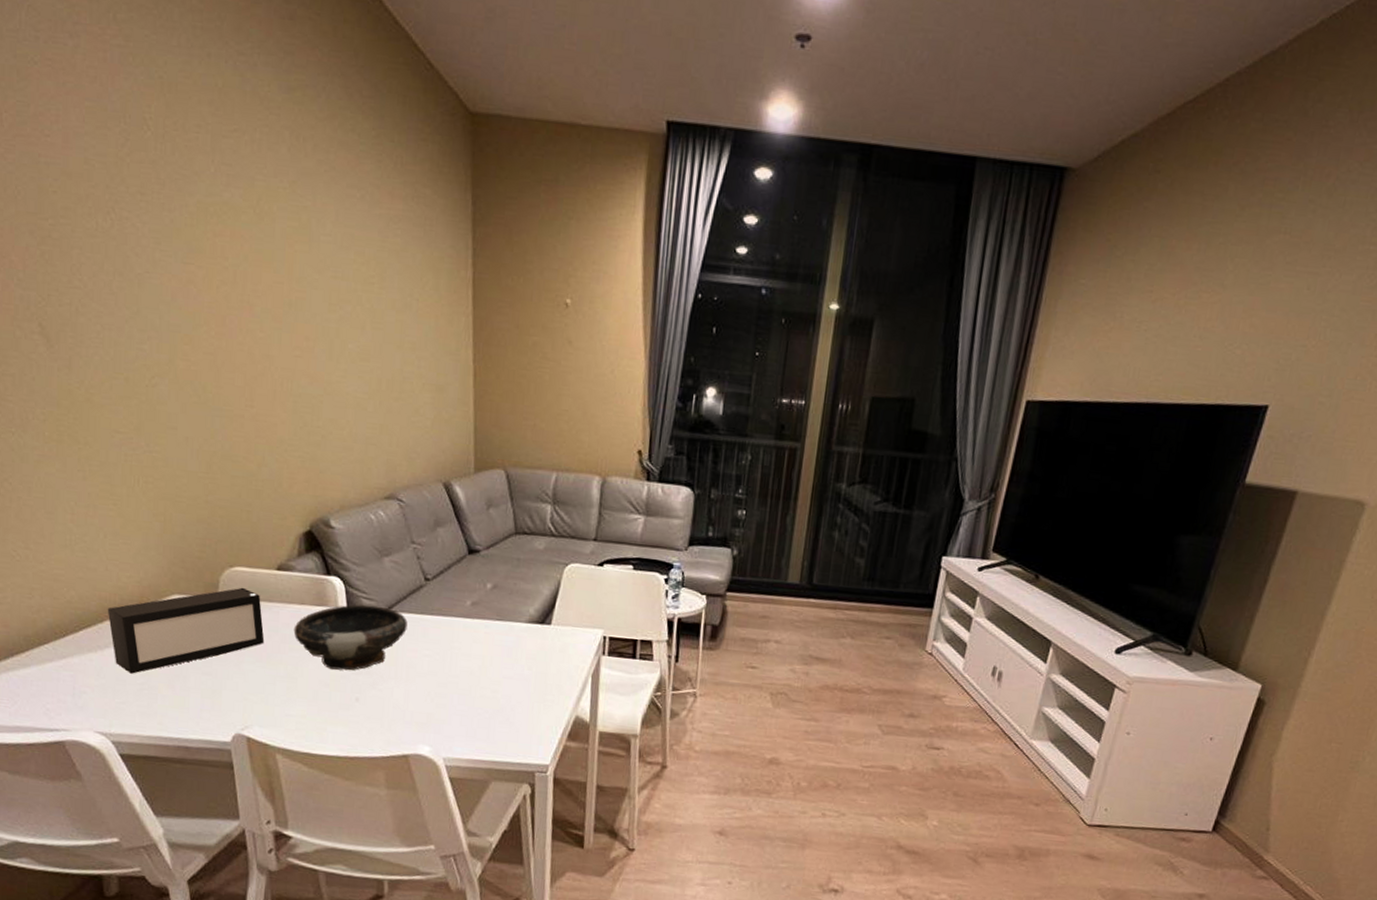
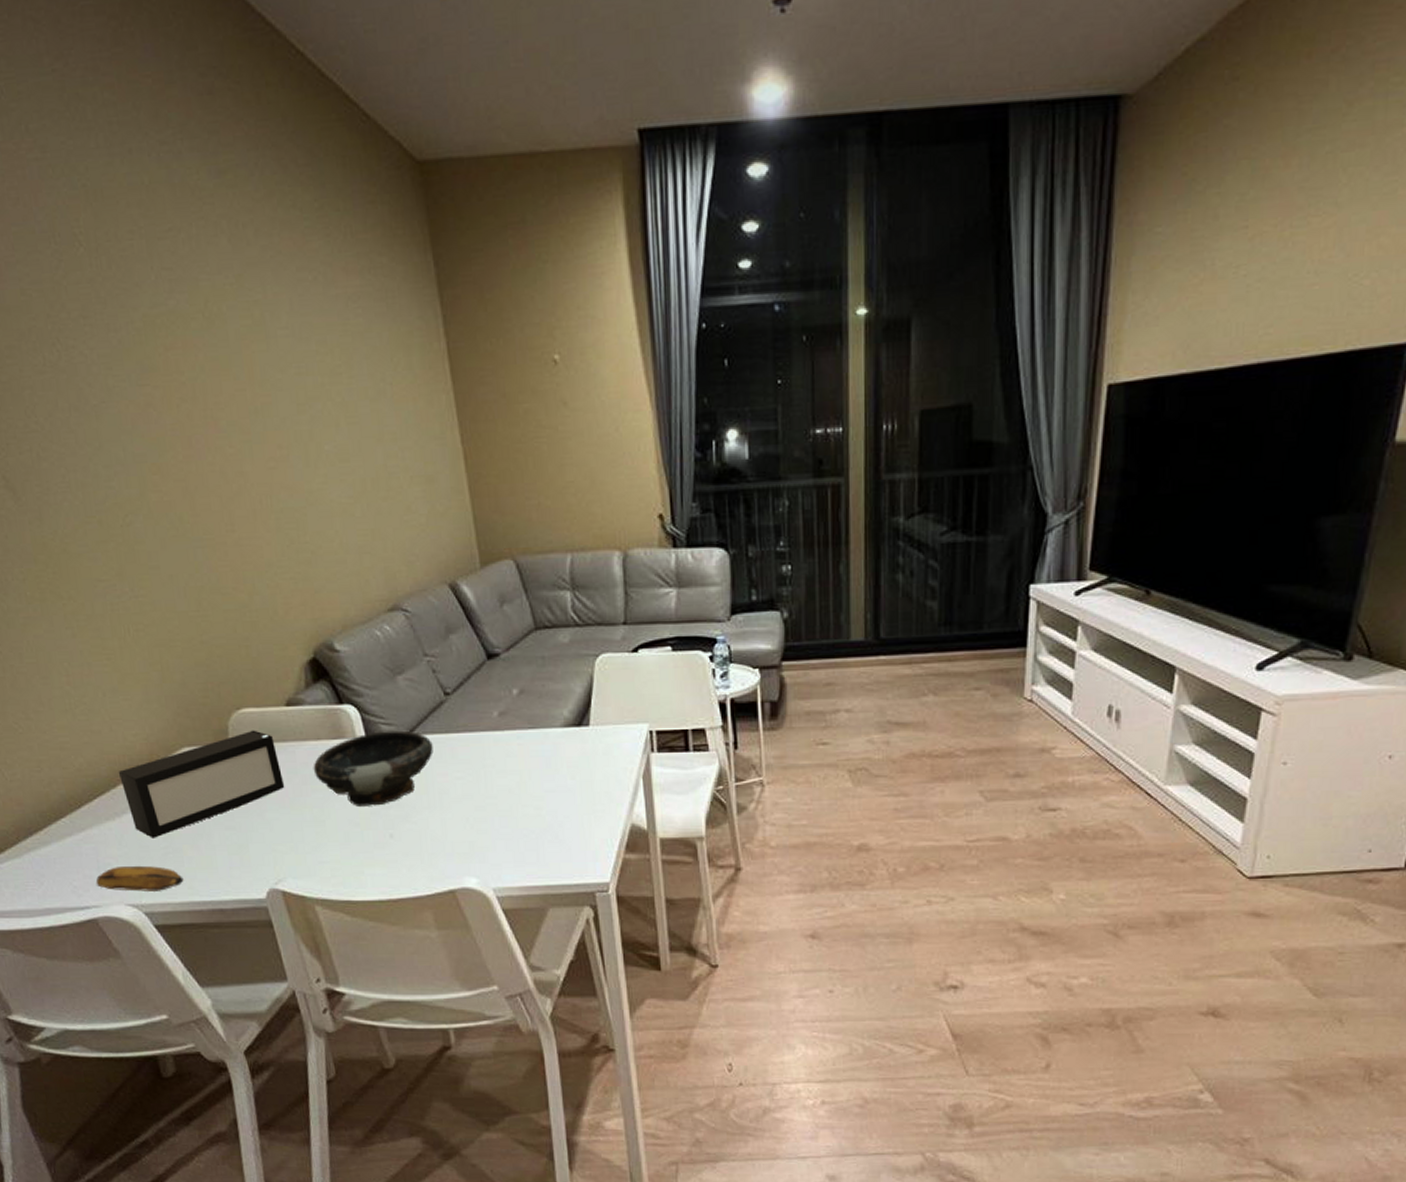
banana: none [69,695,155,724] -> present [95,865,184,891]

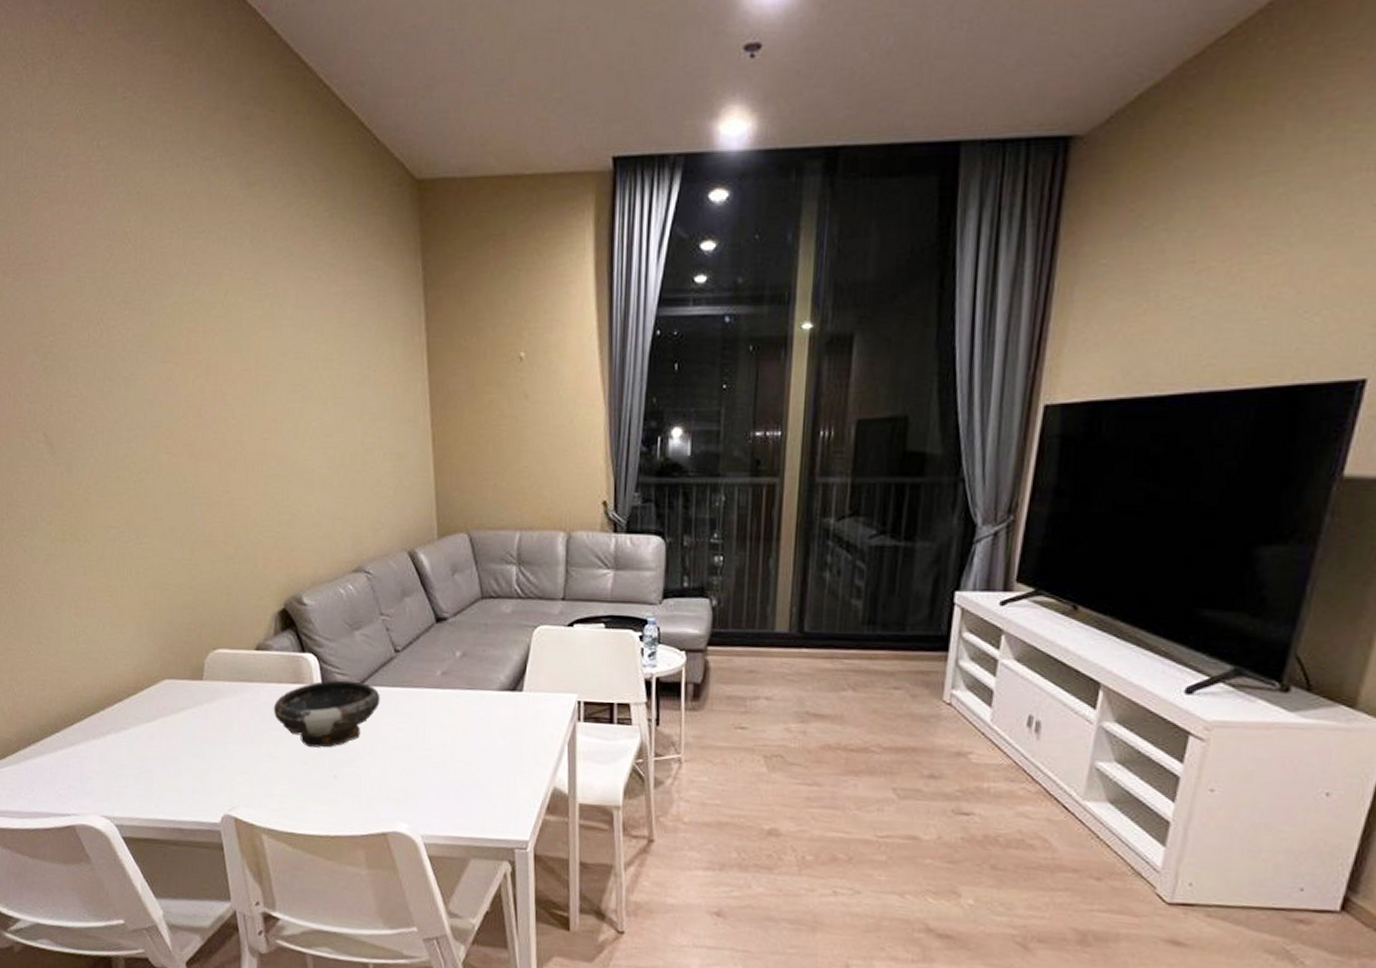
banana: present [95,865,184,891] -> none [78,780,152,807]
speaker: present [118,730,285,838] -> none [107,669,247,758]

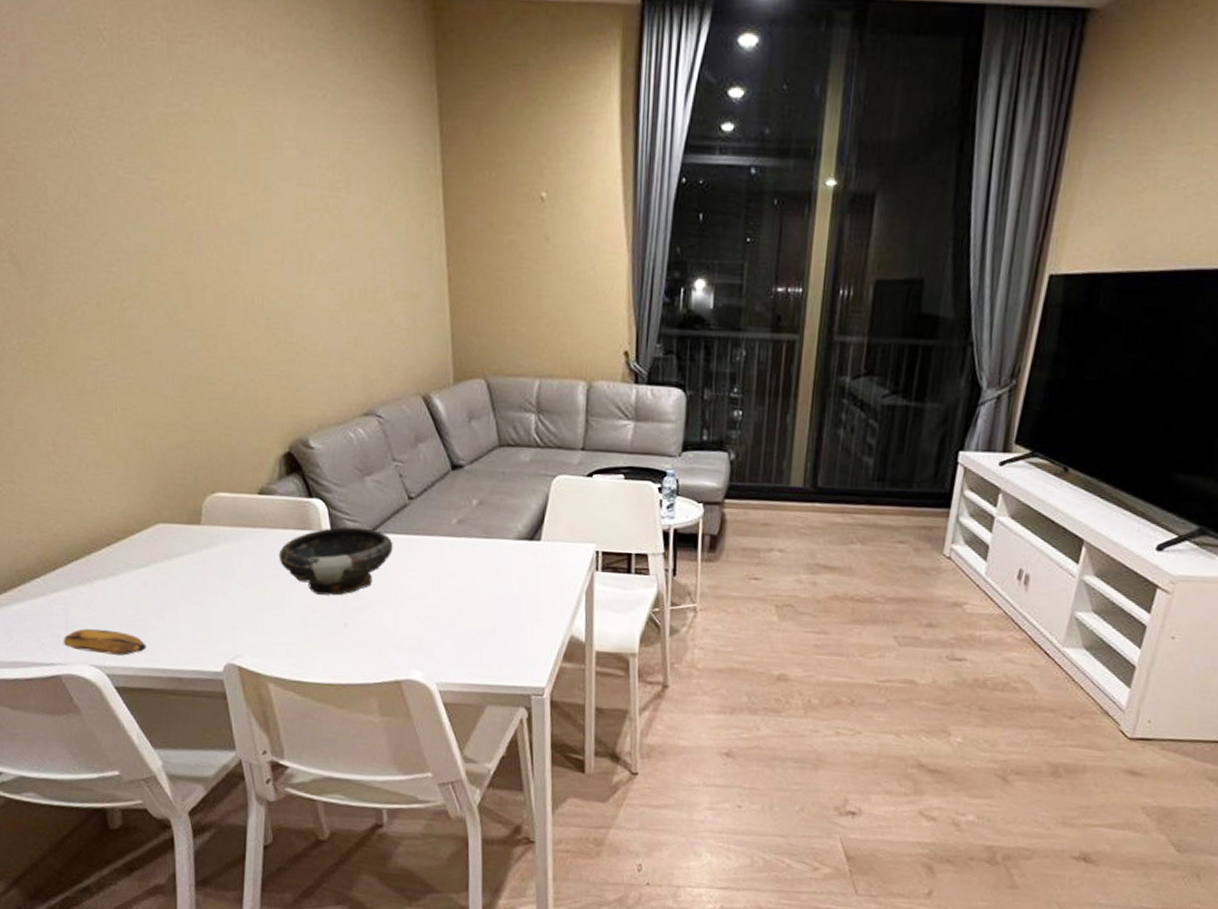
banana: none [78,780,152,807] -> present [63,629,147,656]

